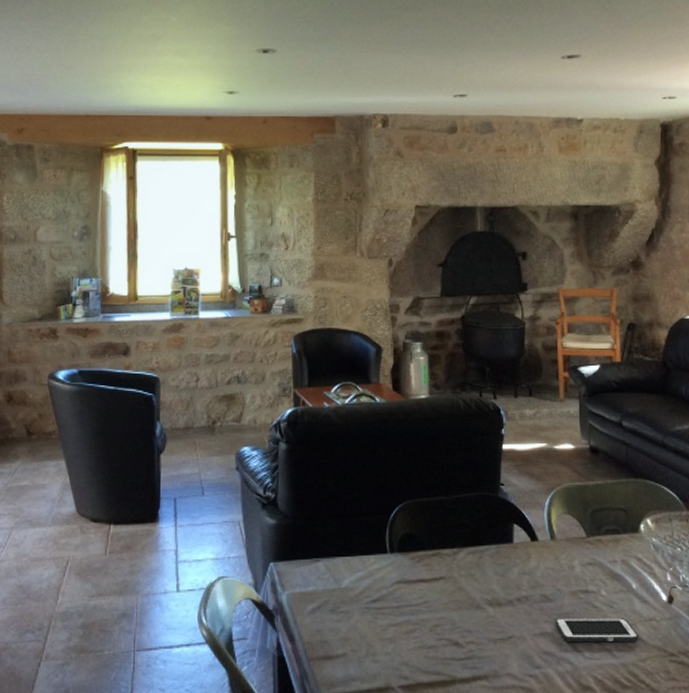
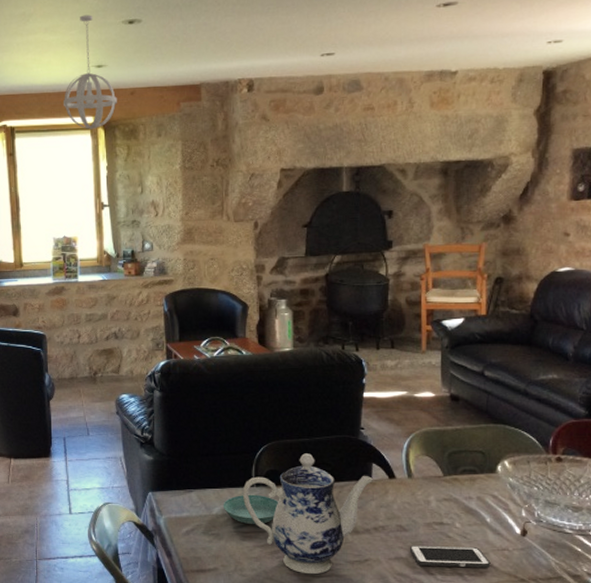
pendant light: none [191,41,248,157] -> present [64,15,117,130]
saucer: none [353,562,415,598] -> present [223,494,279,524]
teapot: none [375,513,516,657] -> present [242,453,374,575]

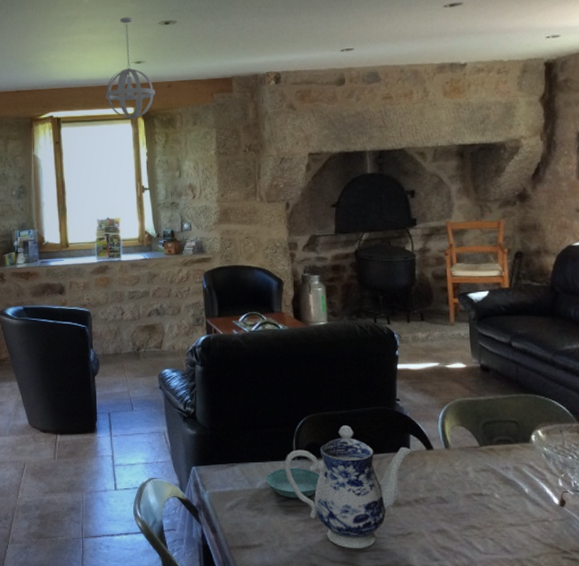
cell phone: present [409,545,491,568] -> none [450,518,532,539]

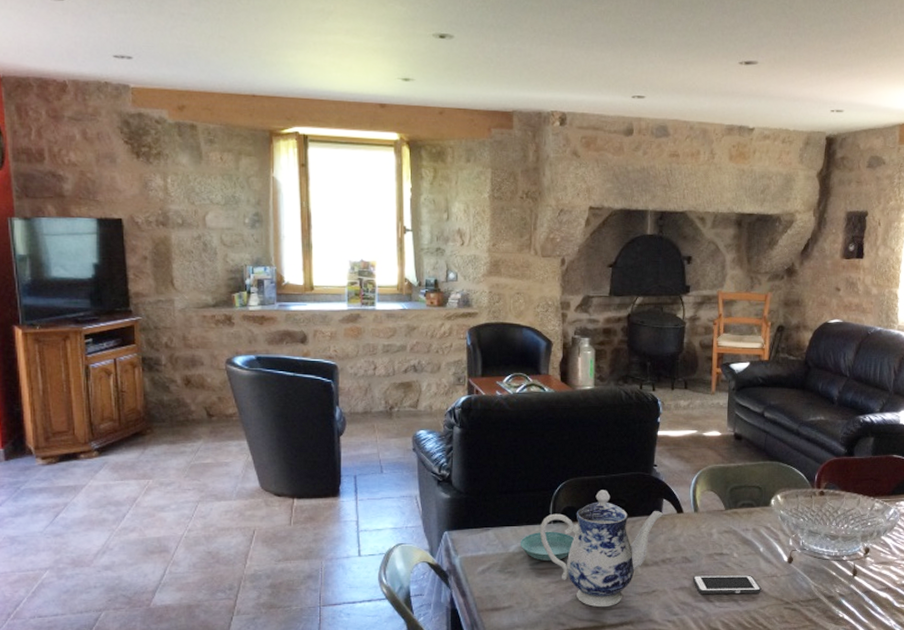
pendant light: present [106,17,155,120] -> none [365,21,424,148]
cell phone: none [450,518,532,539] -> present [692,575,762,594]

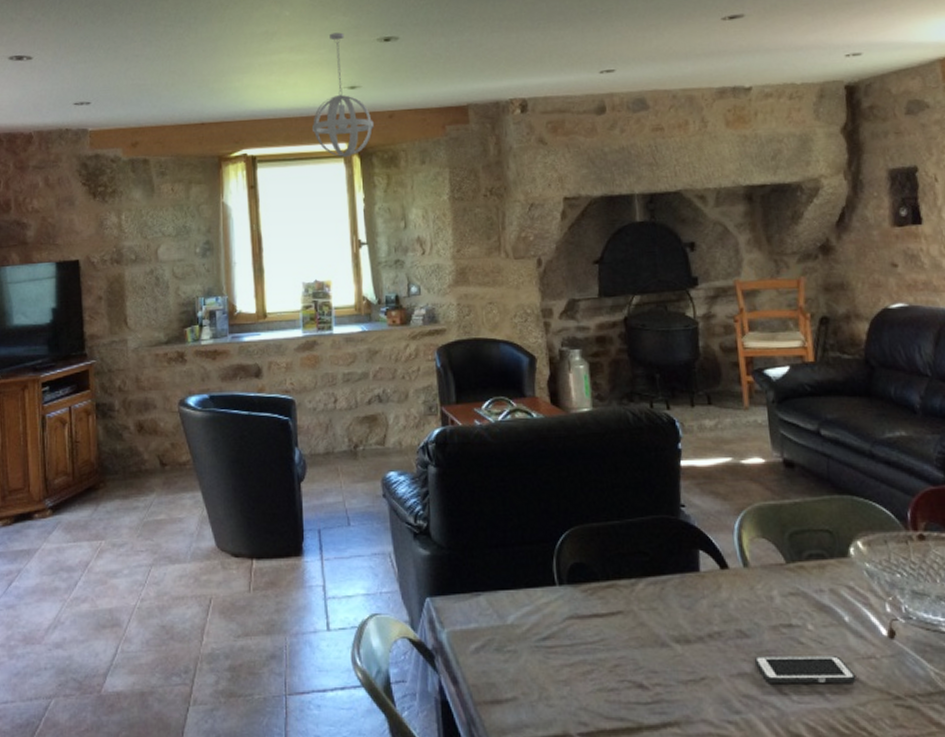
pendant light: none [365,21,424,148] -> present [313,32,374,158]
saucer: present [520,531,575,561] -> none [519,596,589,635]
teapot: present [539,490,664,608] -> none [542,540,703,701]

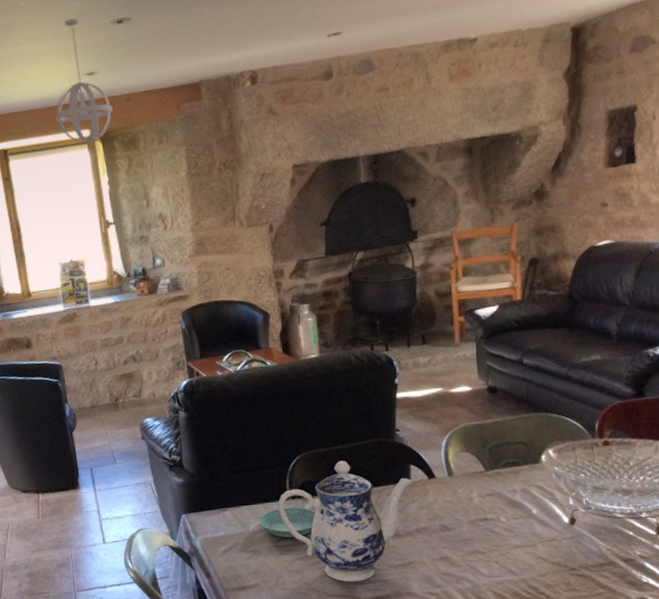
saucer: none [519,596,589,635] -> present [259,507,317,538]
teapot: none [542,540,703,701] -> present [278,461,413,583]
cell phone: present [754,656,857,683] -> none [453,540,539,563]

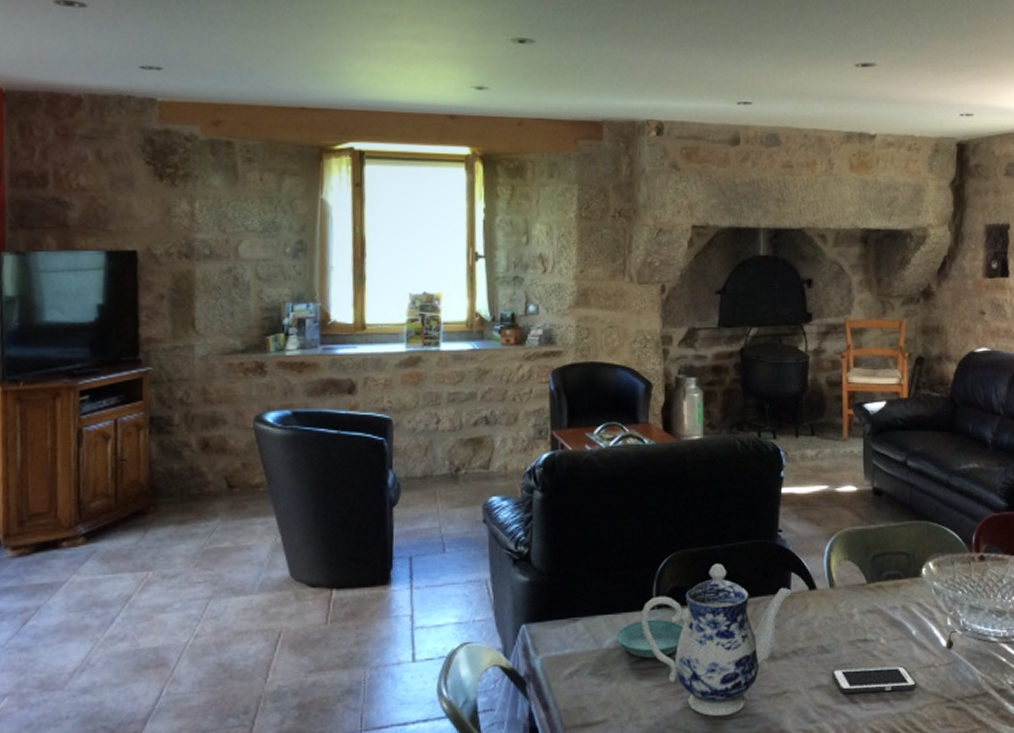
pendant light: present [56,18,113,144] -> none [432,26,501,163]
cell phone: none [453,540,539,563] -> present [831,666,917,693]

